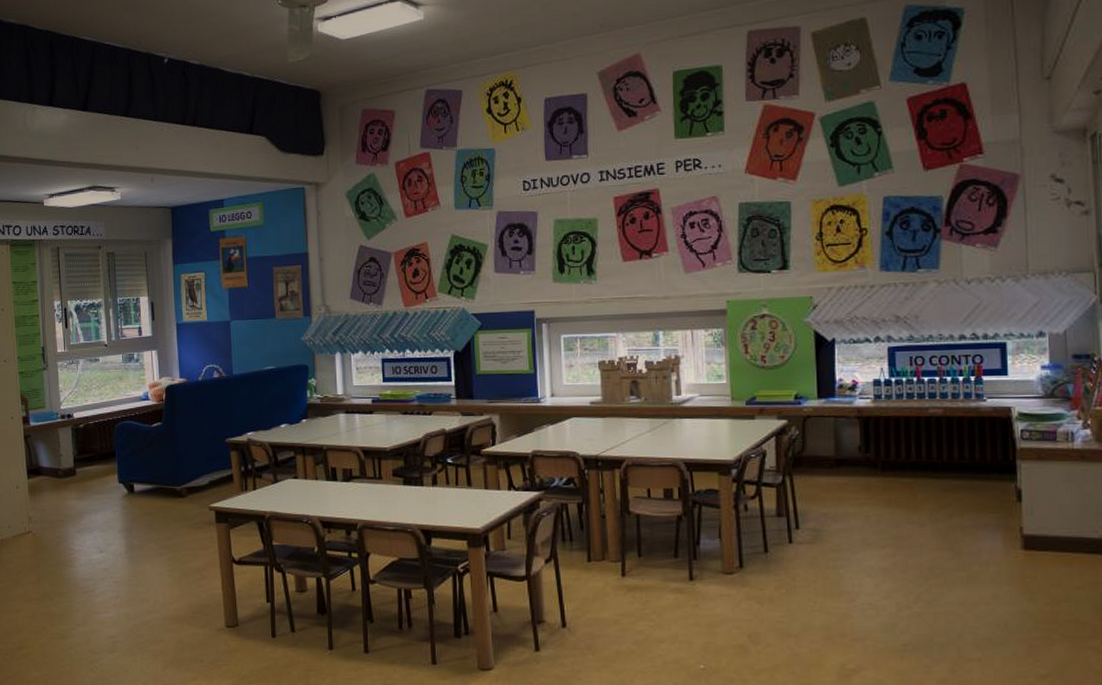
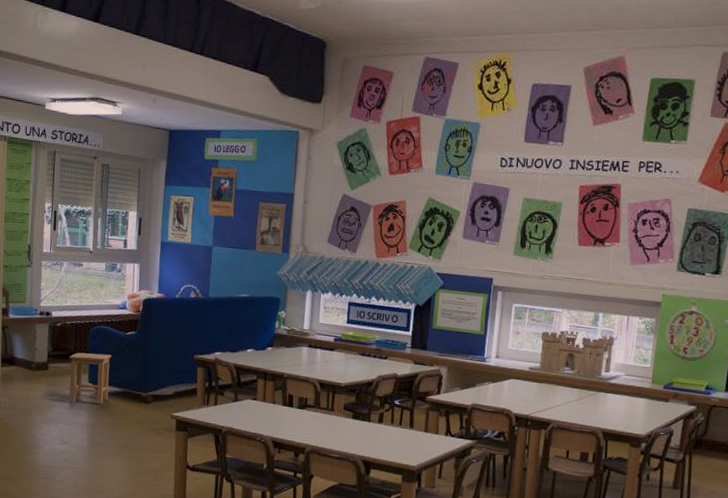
stool: none [96,450,141,507] -> present [69,352,111,404]

